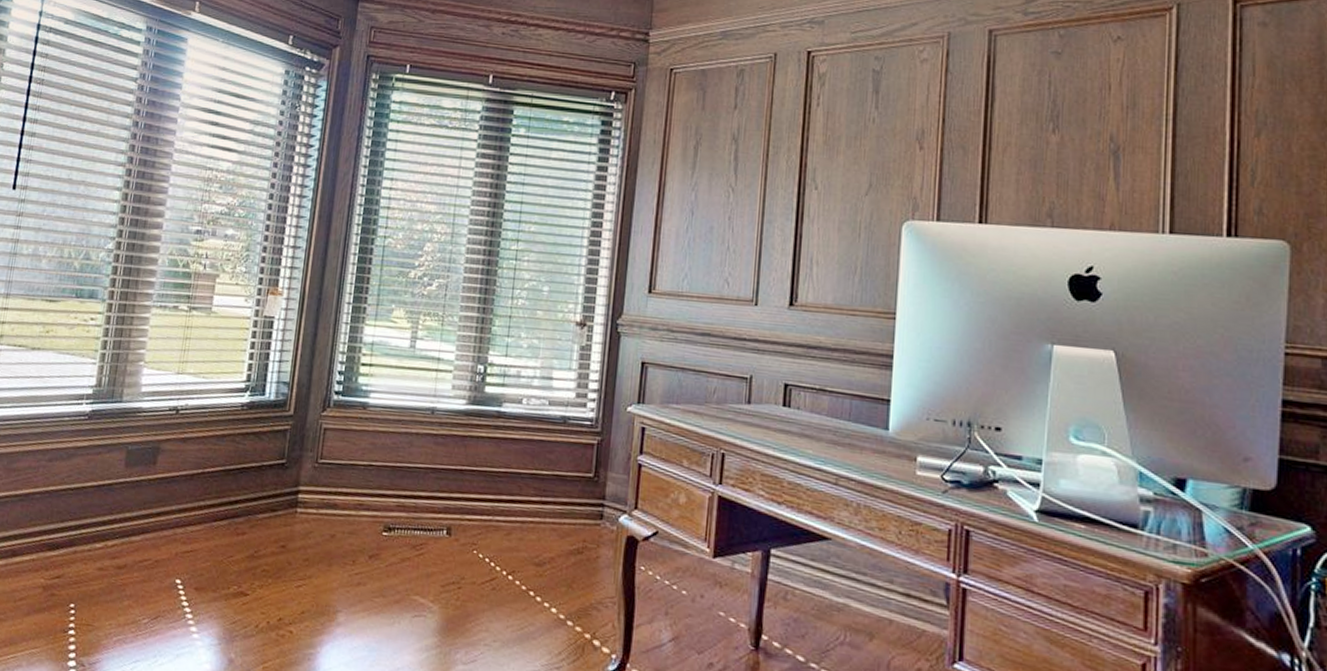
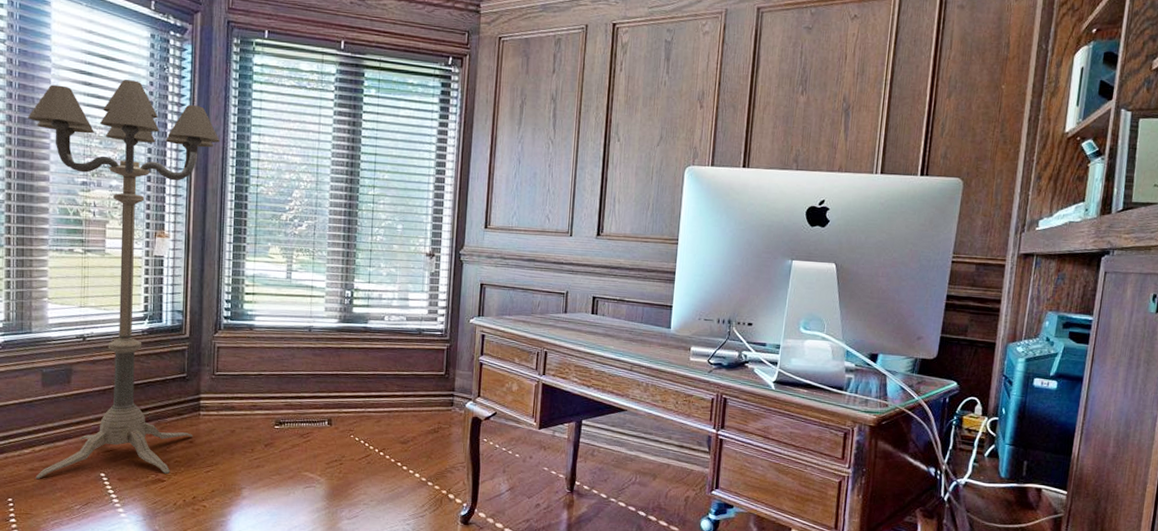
floor lamp: none [103,119,349,586] -> present [27,80,221,480]

